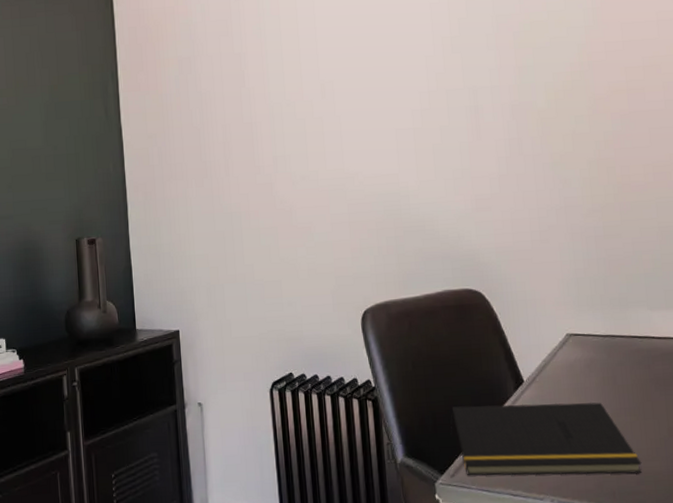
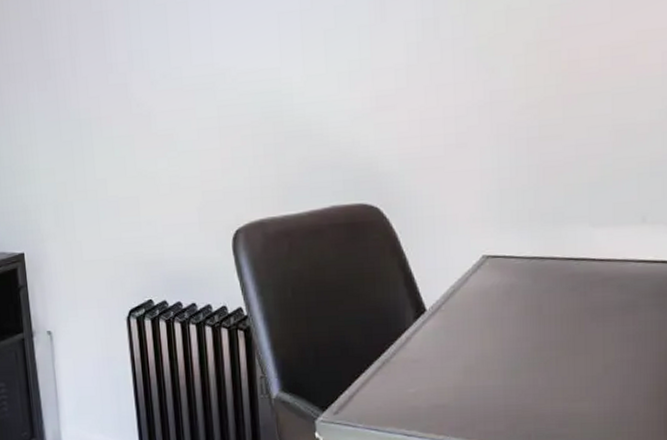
notepad: present [450,402,642,476] -> none [335,334,567,416]

